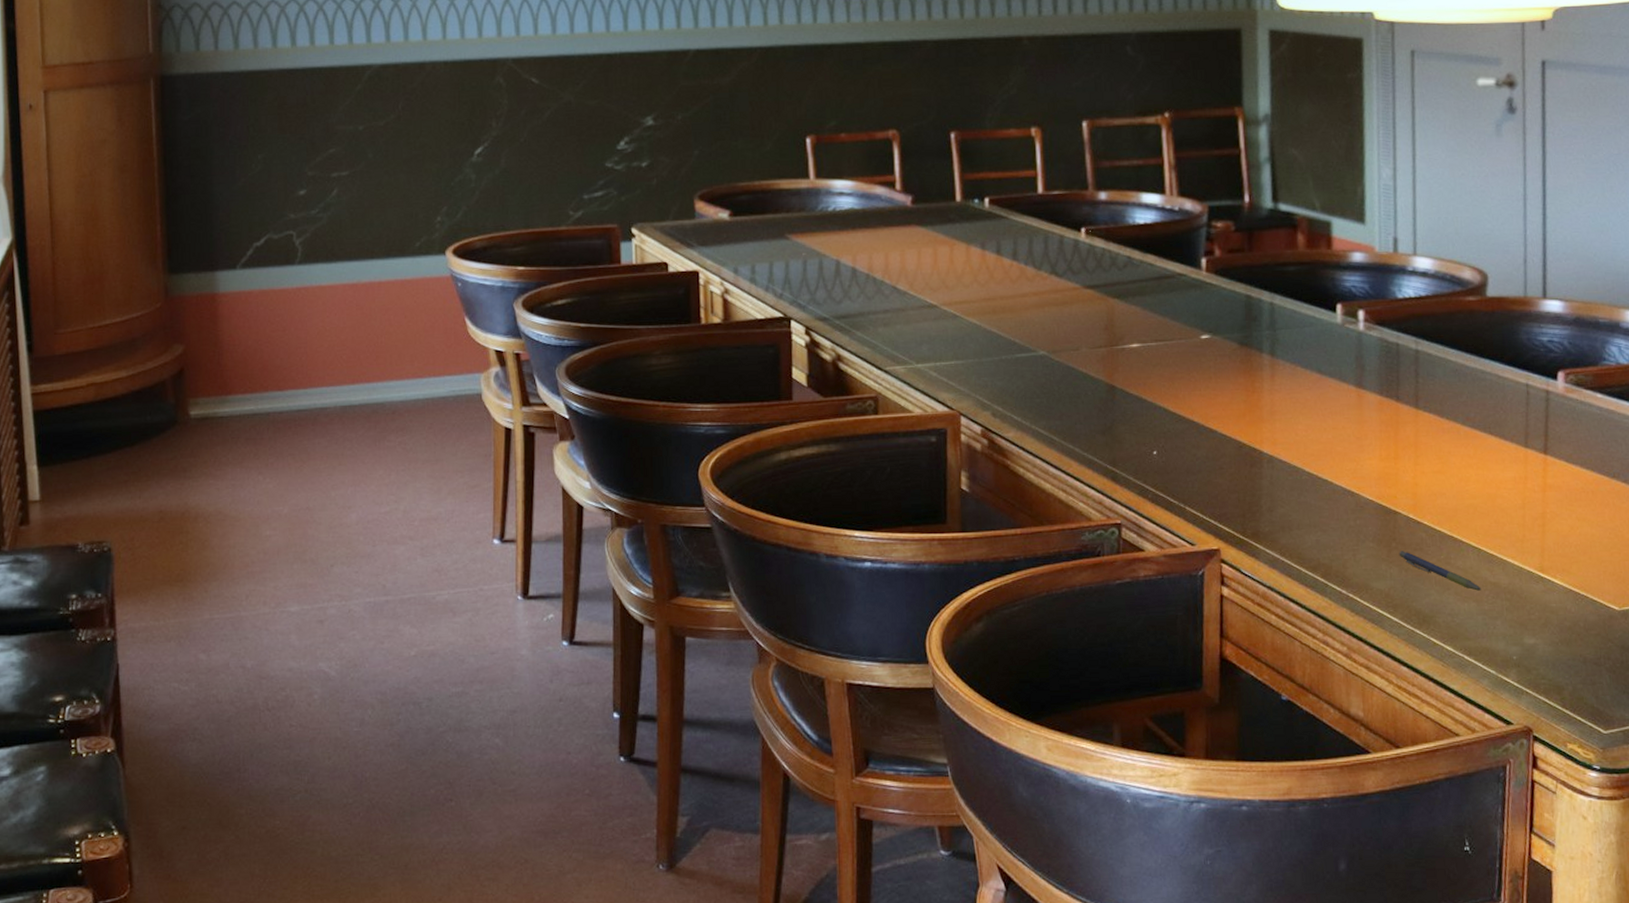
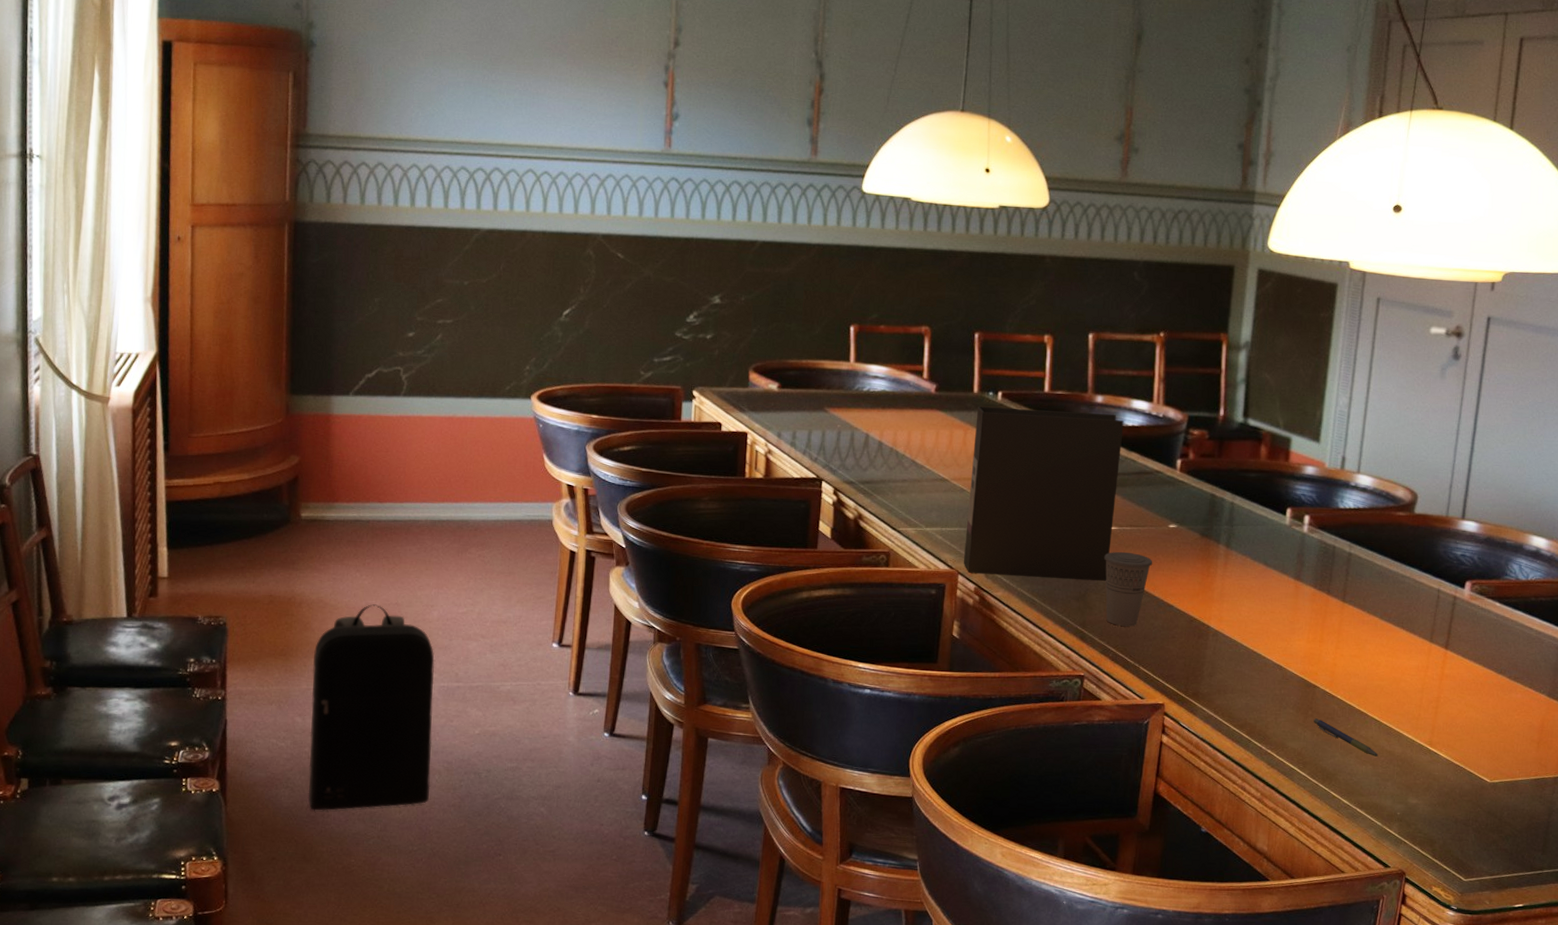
backpack: none [214,511,363,765] -> present [307,604,435,811]
binder: none [962,213,1136,413] -> present [963,407,1124,581]
cup: none [1129,372,1187,460] -> present [1104,551,1153,627]

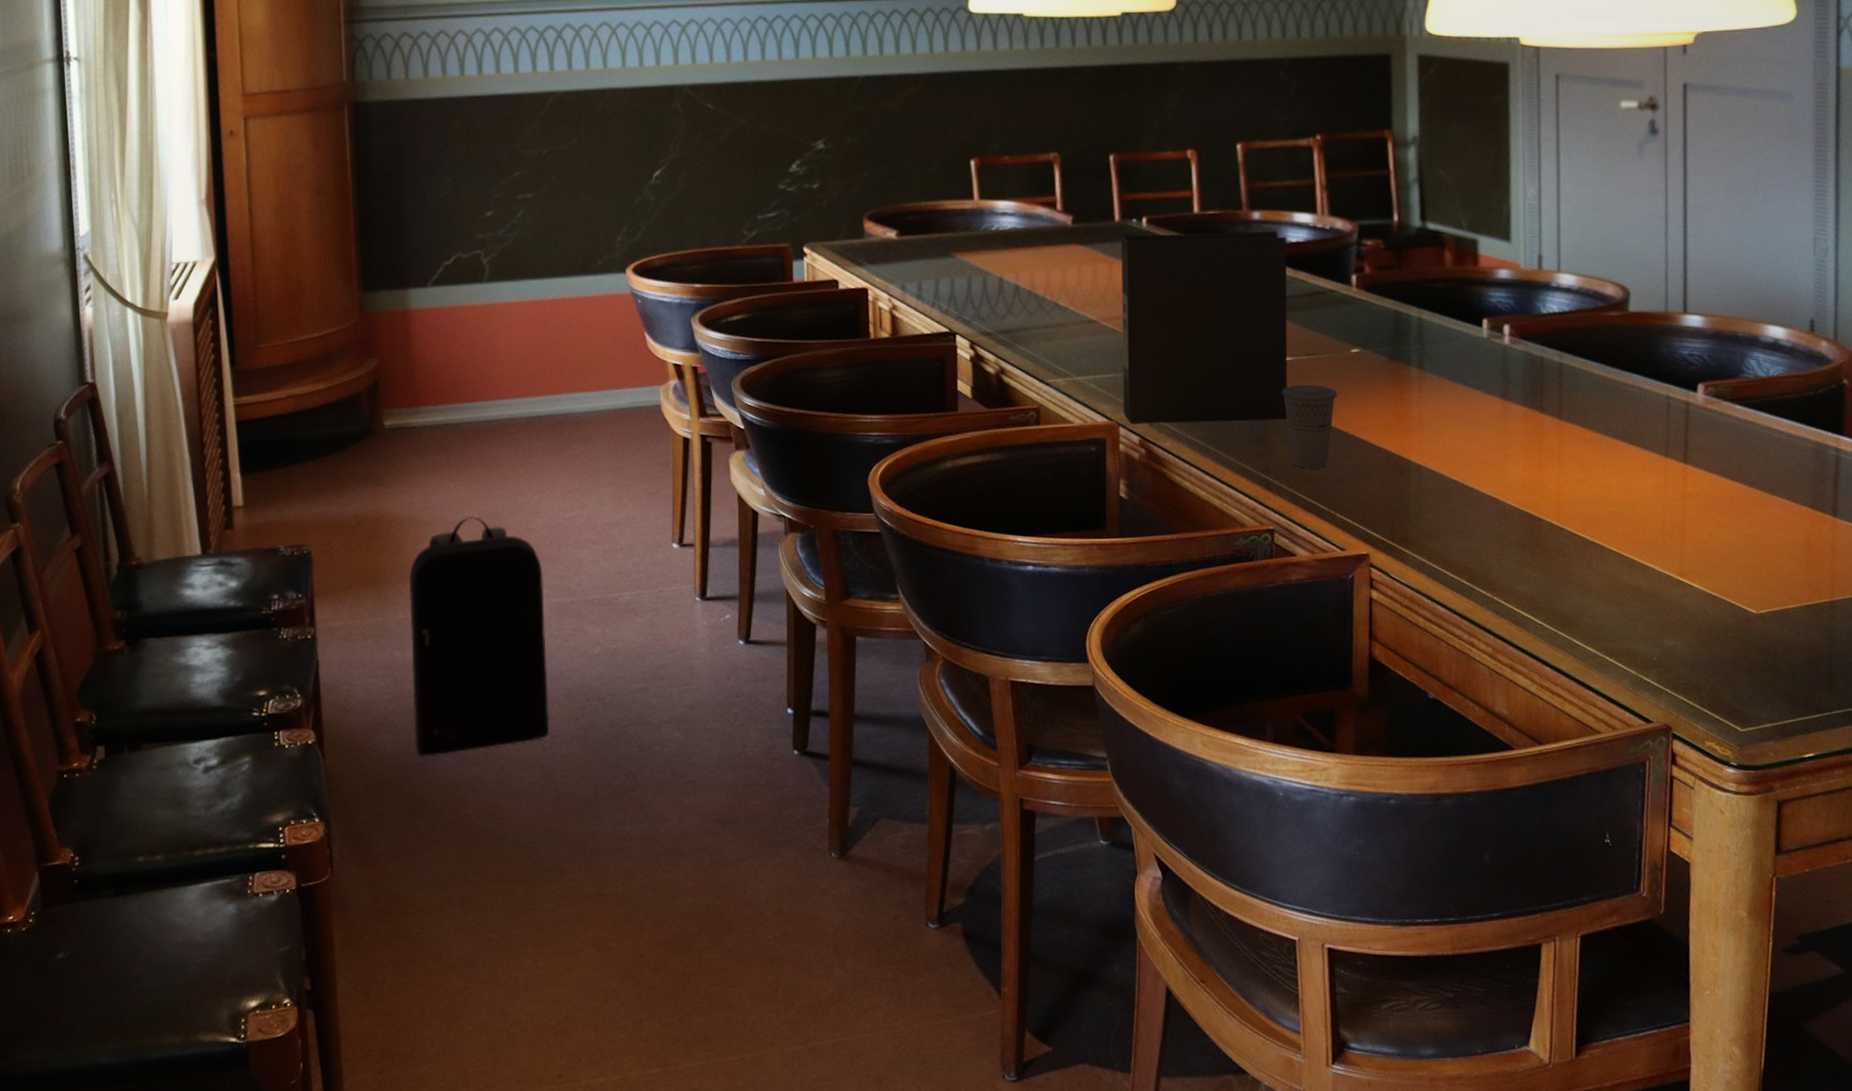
pen: present [1313,718,1378,757] -> none [1542,556,1623,595]

